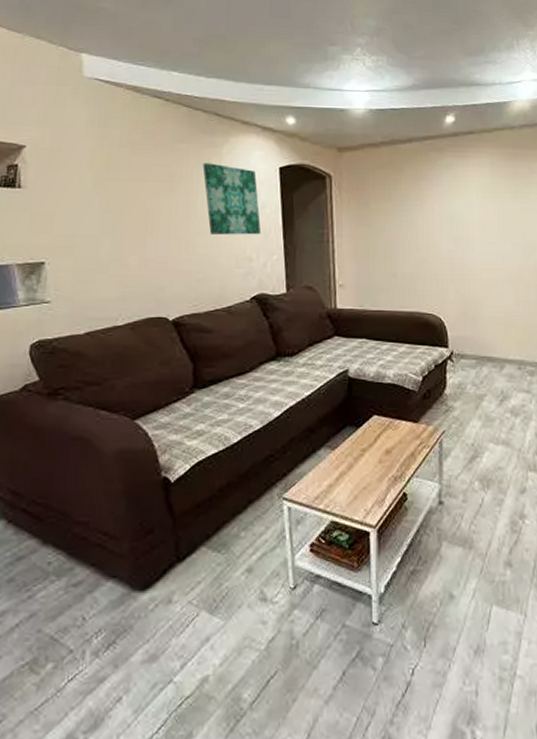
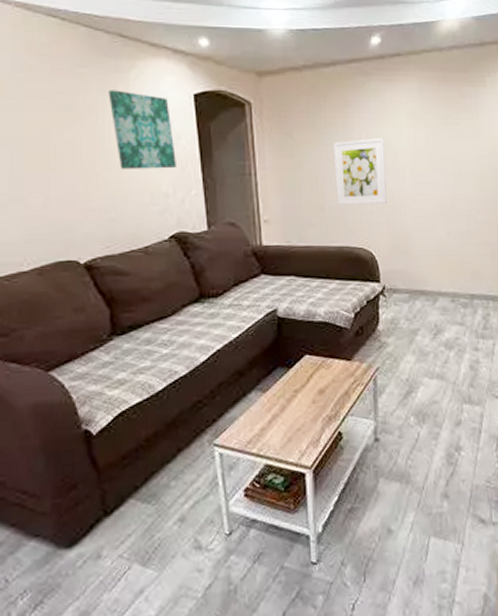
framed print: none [406,210,457,273] -> present [332,138,387,205]

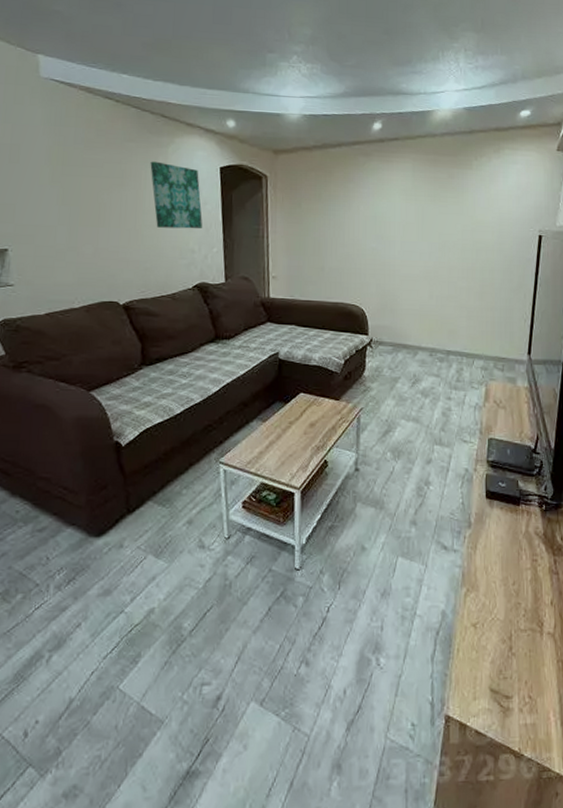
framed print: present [332,138,387,205] -> none [334,211,380,268]

